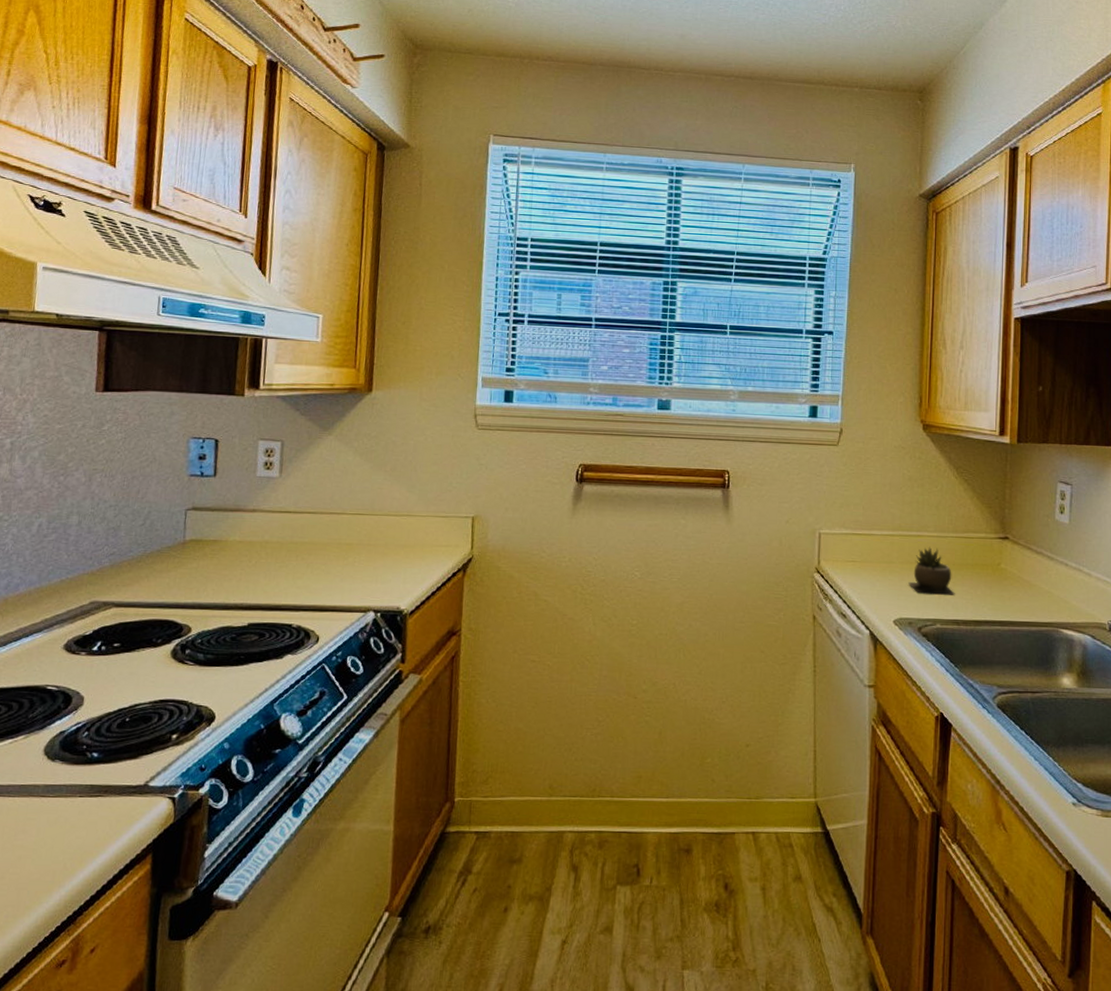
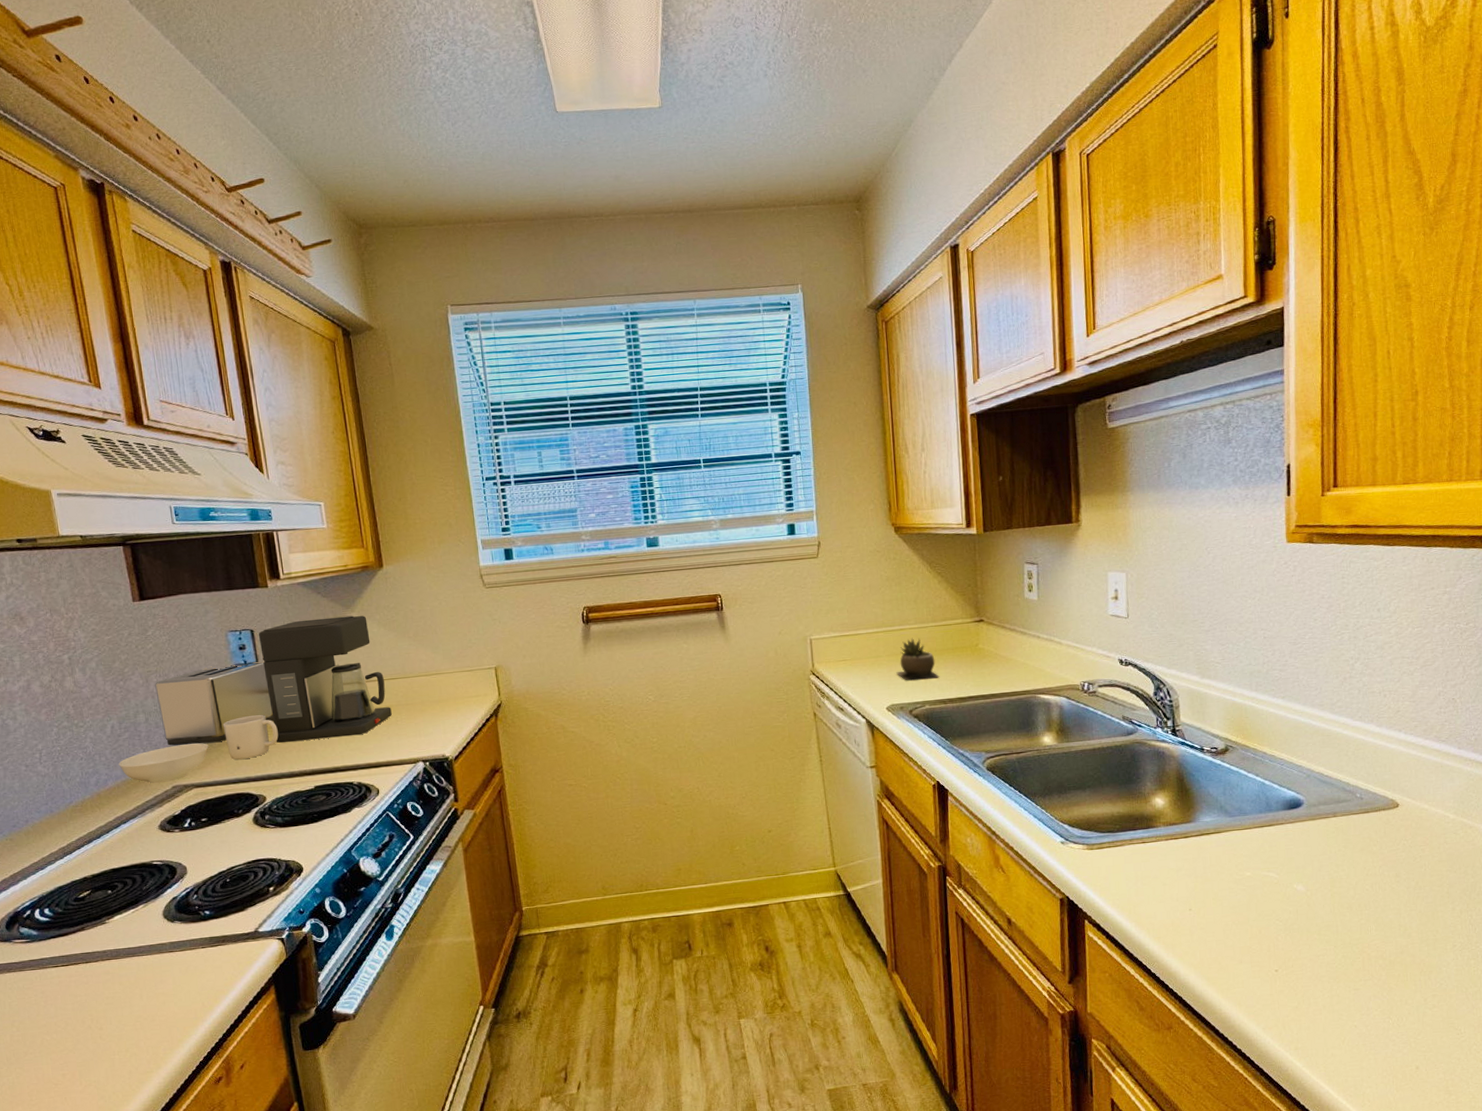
bowl: none [36,555,141,597] -> present [118,743,209,784]
toaster: none [94,469,224,558] -> present [155,655,274,746]
mug: none [161,533,222,582] -> present [223,715,279,760]
coffee maker: none [216,436,351,572] -> present [258,615,392,743]

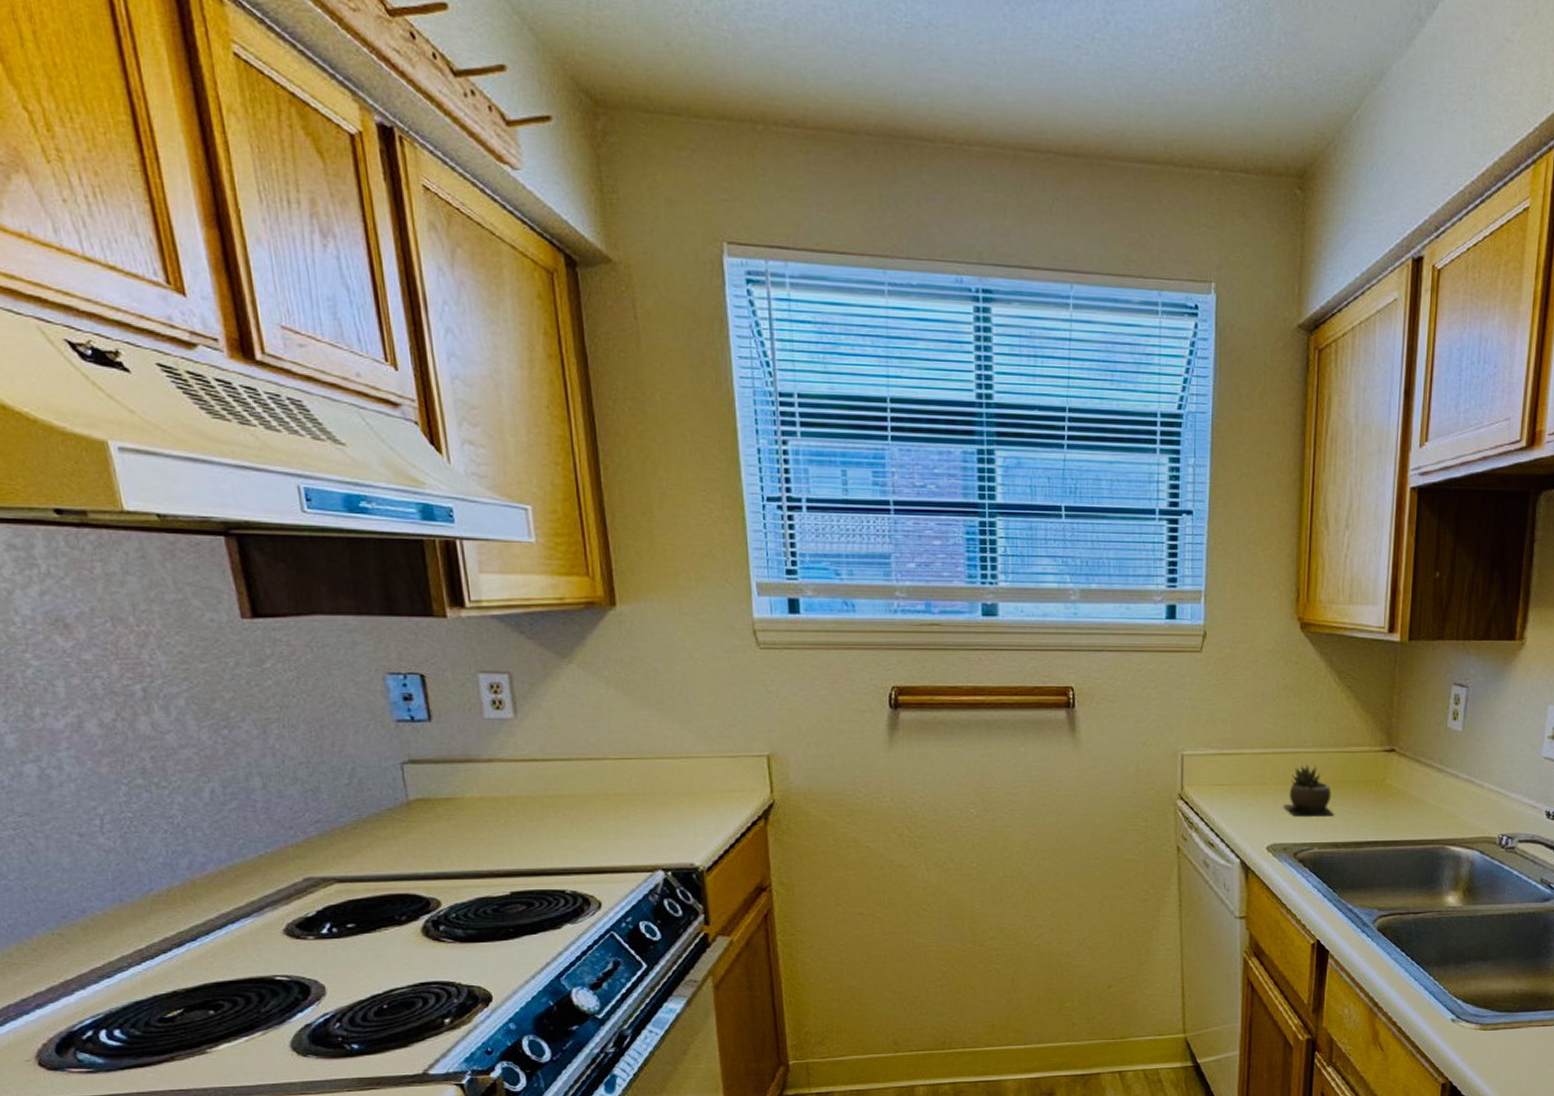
bowl: present [118,743,209,784] -> none [222,823,358,873]
toaster: present [155,655,274,746] -> none [276,711,453,824]
mug: present [223,715,279,760] -> none [378,792,460,850]
coffee maker: present [258,615,392,743] -> none [431,668,622,831]

